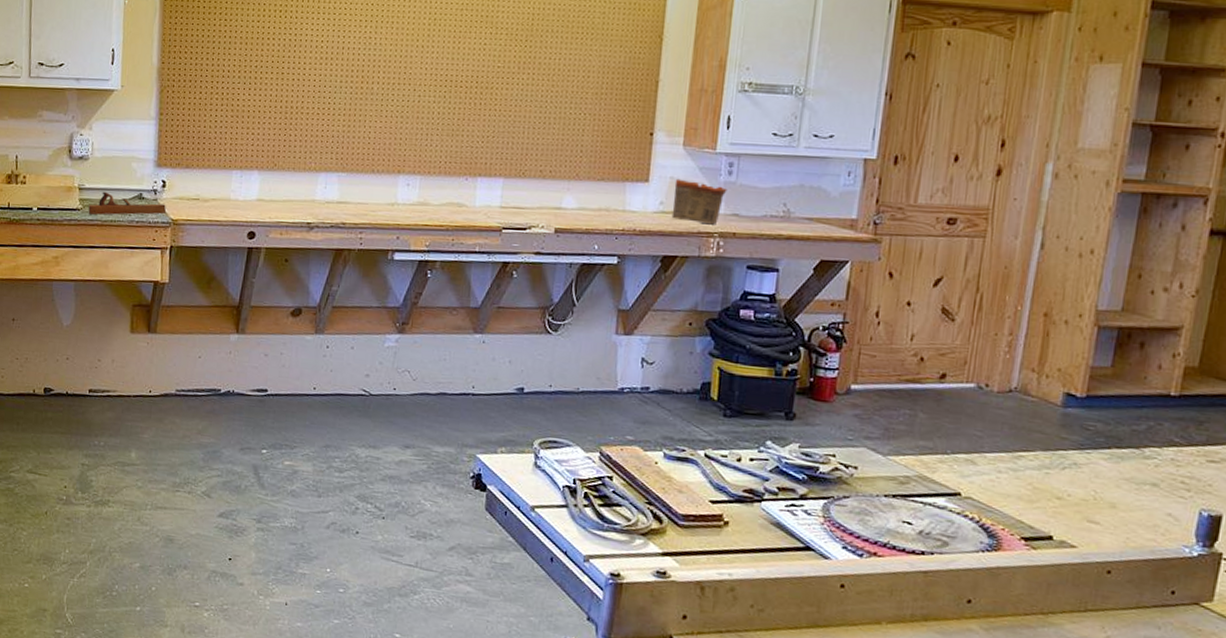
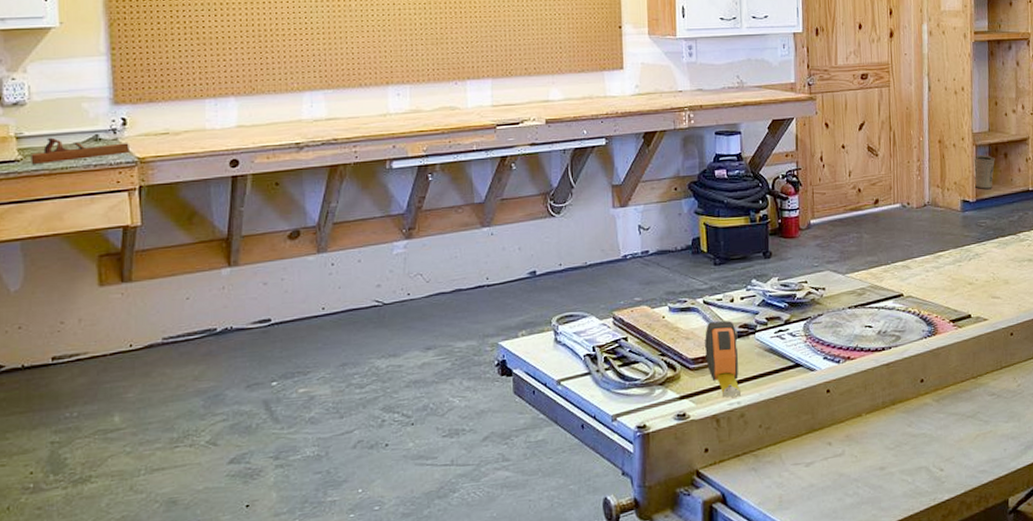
can: present [671,178,727,225] -> none [645,64,690,101]
tape measure: none [698,479,741,568] -> present [705,321,741,398]
paint can: none [1086,339,1125,386] -> present [973,155,995,190]

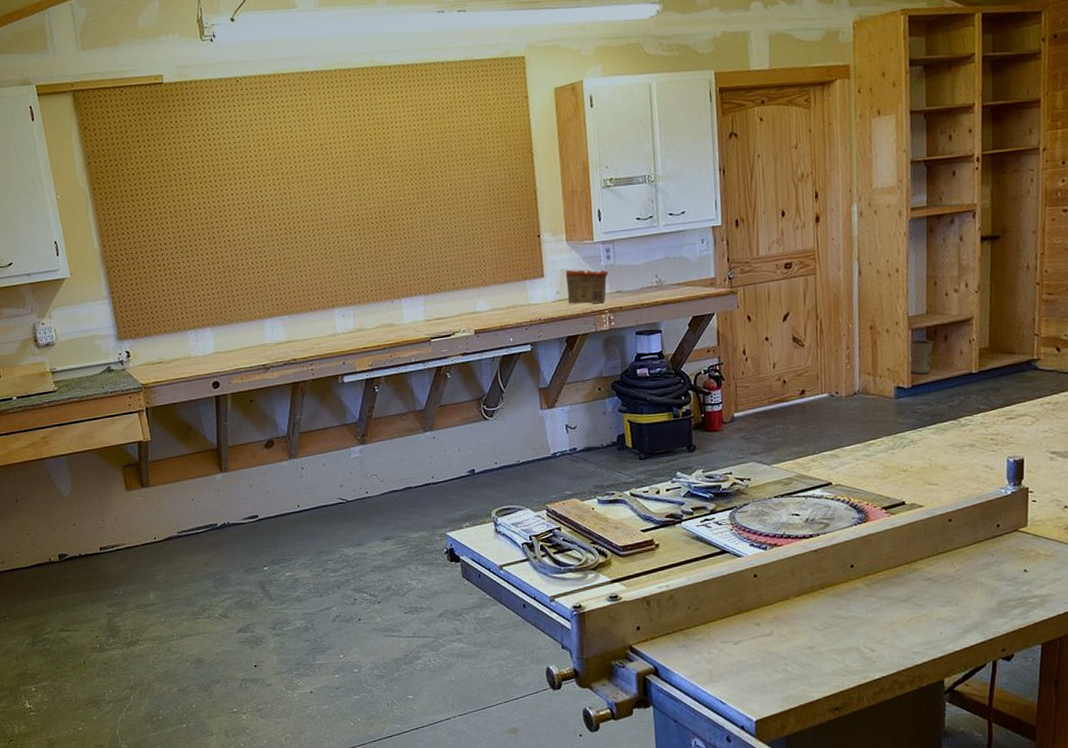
hand plane: present [31,137,129,165] -> none [63,371,135,395]
can: none [645,64,690,101] -> present [565,269,609,305]
tape measure: present [705,321,741,398] -> none [633,511,669,582]

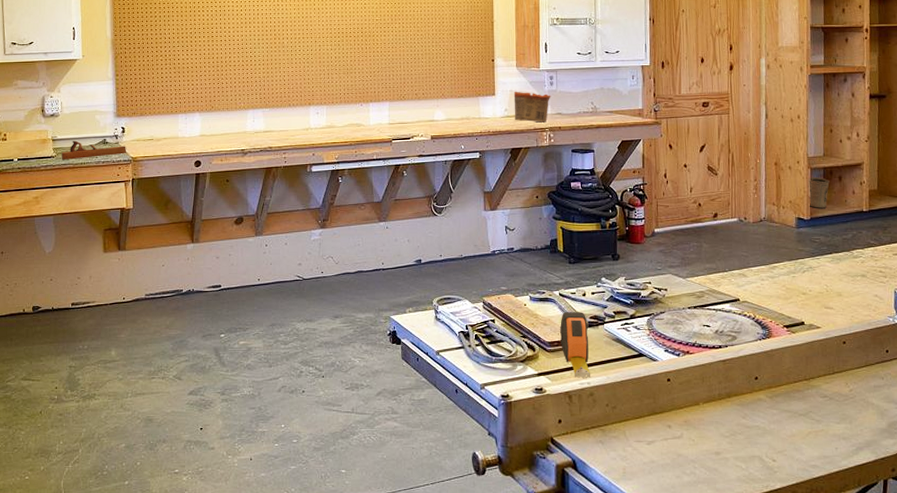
hand plane: none [63,371,135,395] -> present [61,140,126,161]
tape measure: none [633,511,669,582] -> present [560,312,590,378]

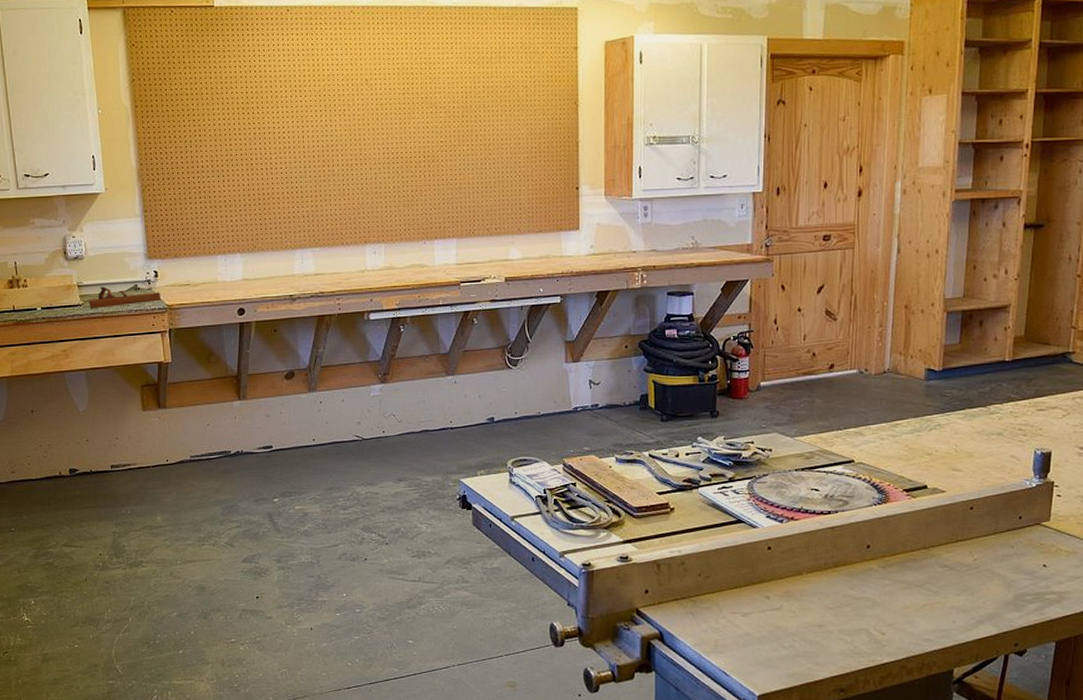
can: present [513,91,551,123] -> none [601,224,645,261]
tape measure: present [560,312,590,378] -> none [649,474,682,546]
paint can: present [808,177,830,209] -> none [942,322,968,359]

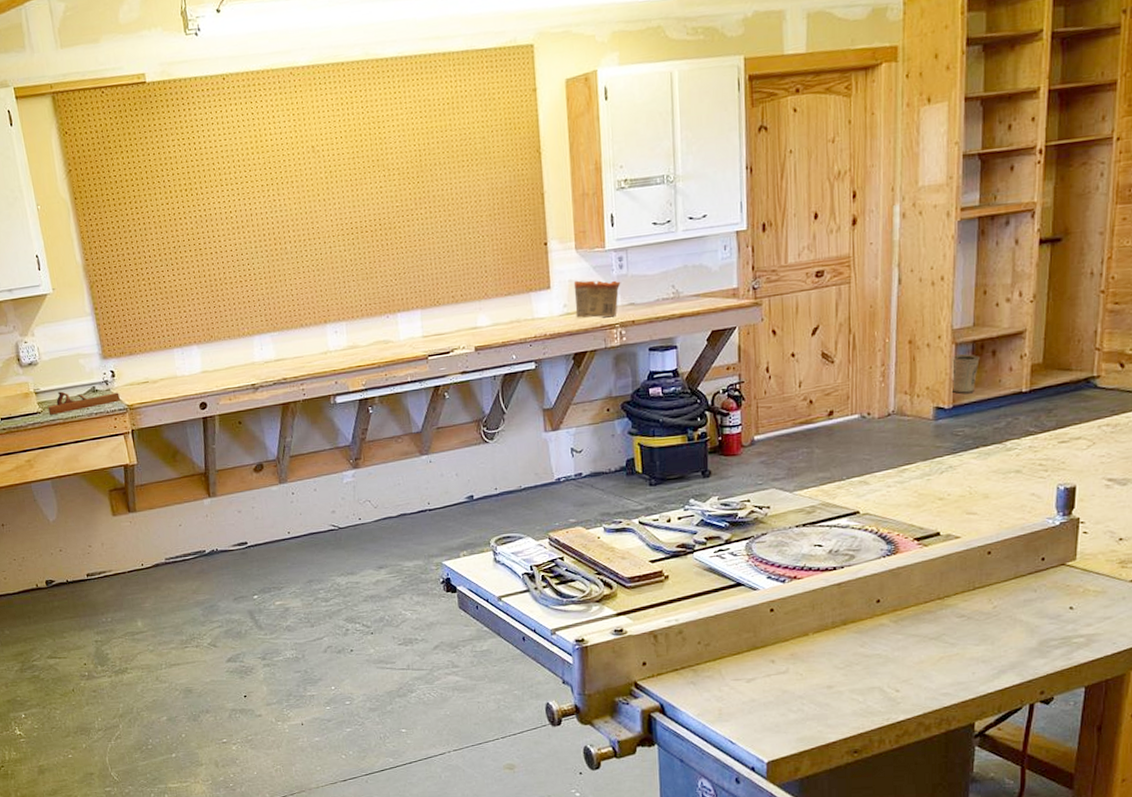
can: none [601,224,645,261] -> present [573,280,621,318]
paint can: none [942,322,968,359] -> present [951,354,980,394]

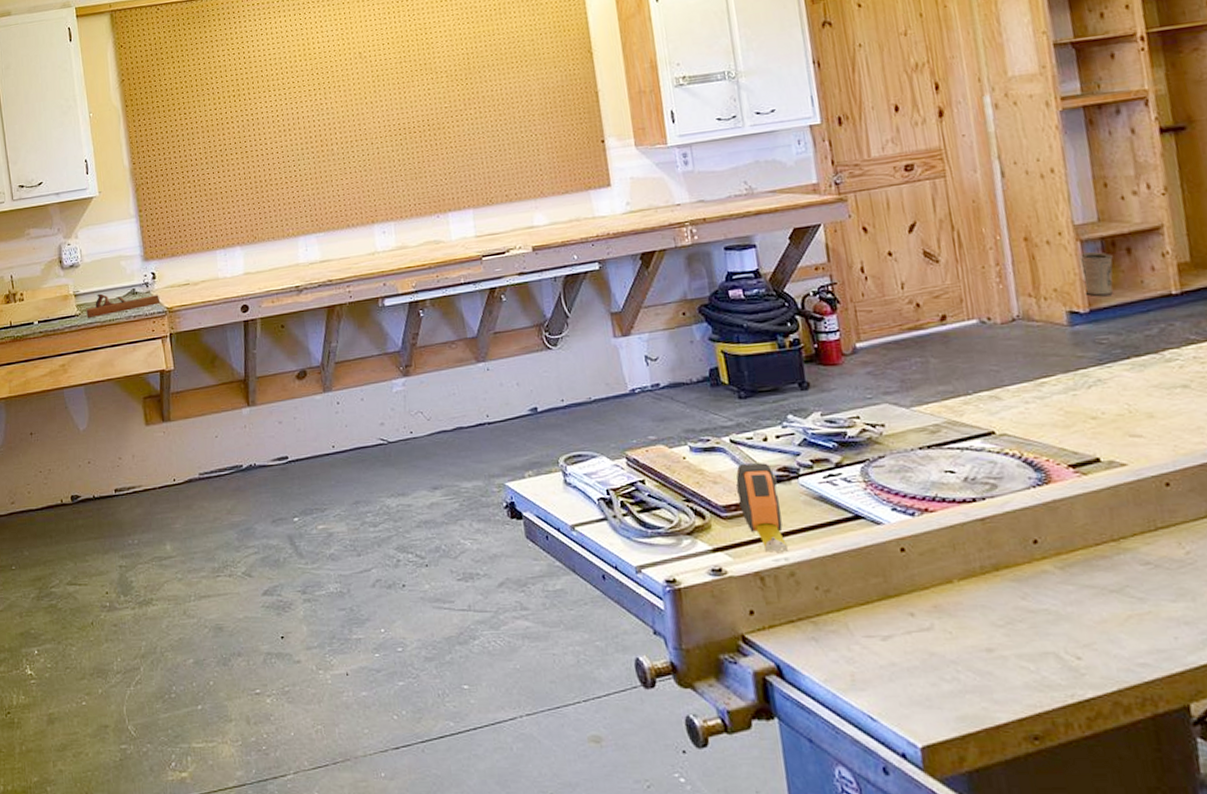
can: present [573,280,621,318] -> none [635,177,688,217]
tape measure: none [641,541,679,615] -> present [736,463,788,553]

